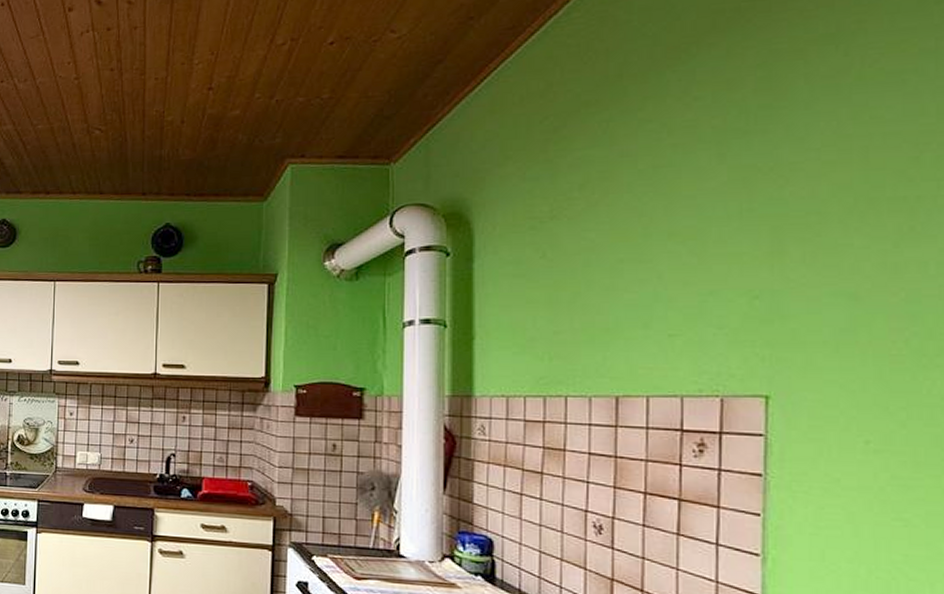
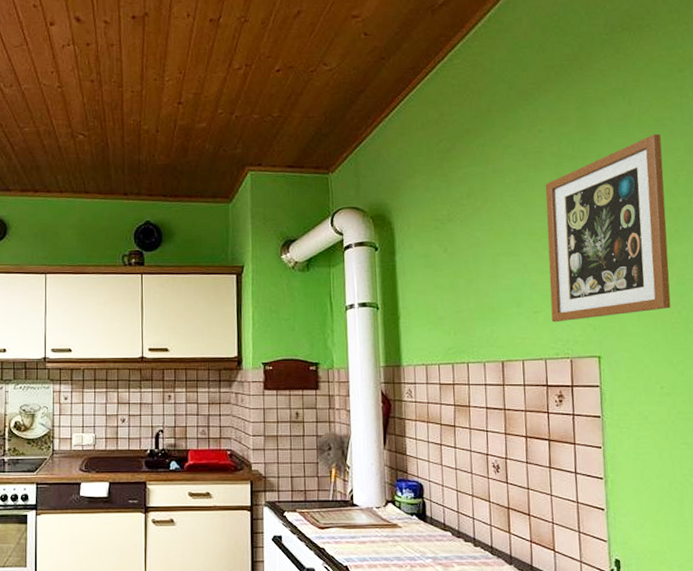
picture frame: none [696,94,896,350] -> present [545,134,671,322]

